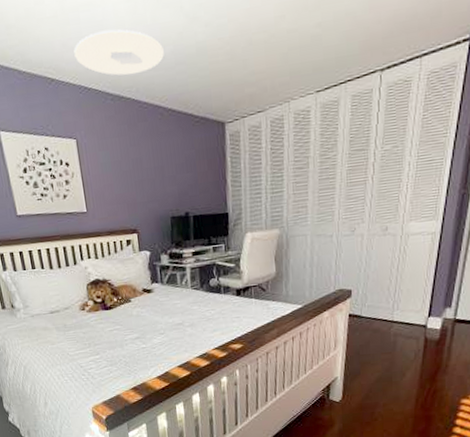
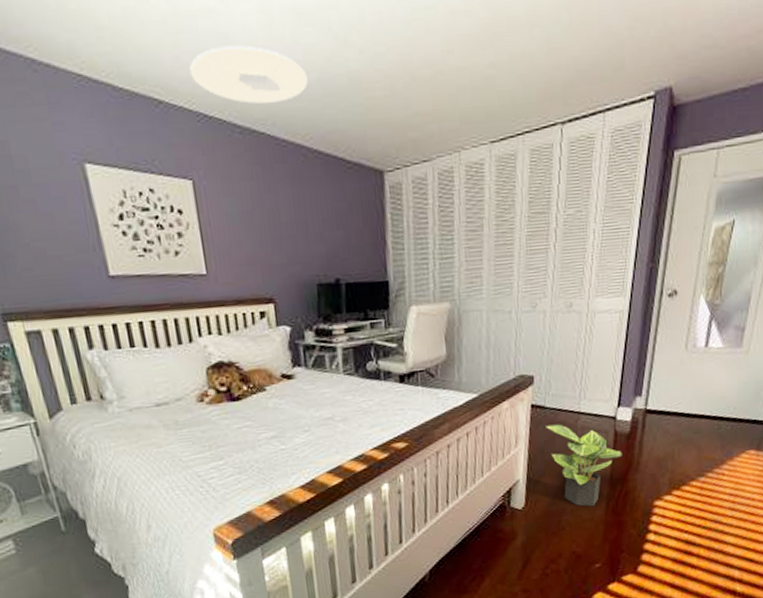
potted plant: none [360,331,432,402] -> present [544,424,623,507]

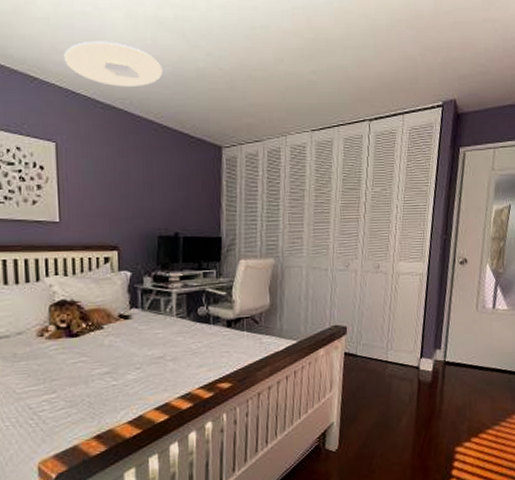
potted plant: present [544,424,623,507] -> none [356,371,426,451]

